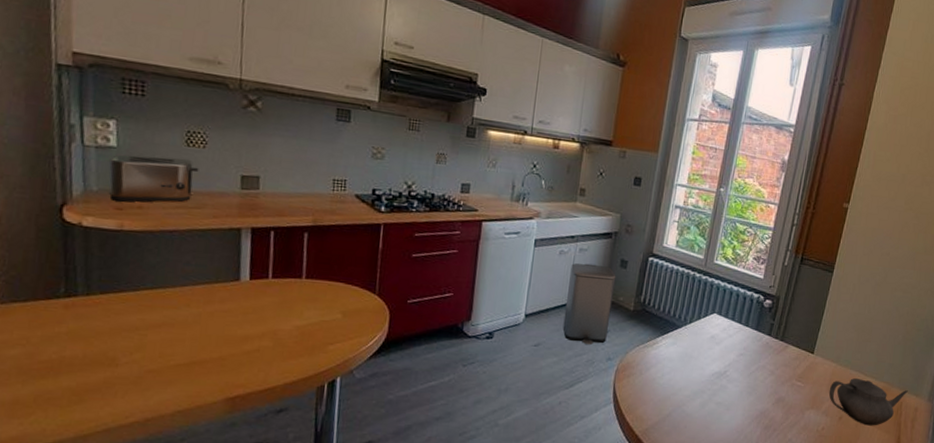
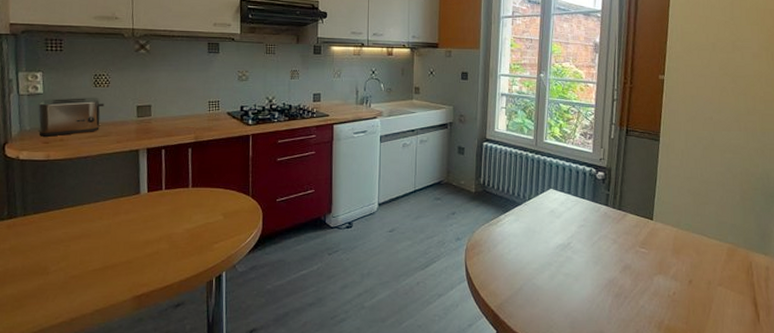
pedal bin: present [563,263,616,346] -> none [413,153,456,228]
teapot: present [828,378,908,426] -> none [674,241,756,288]

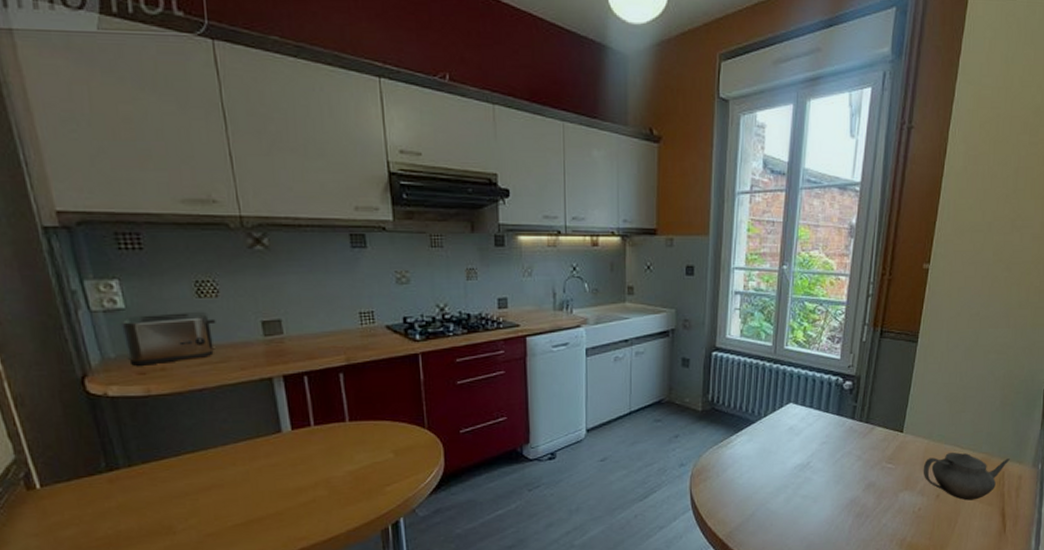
teapot: none [674,241,756,288] -> present [923,452,1010,501]

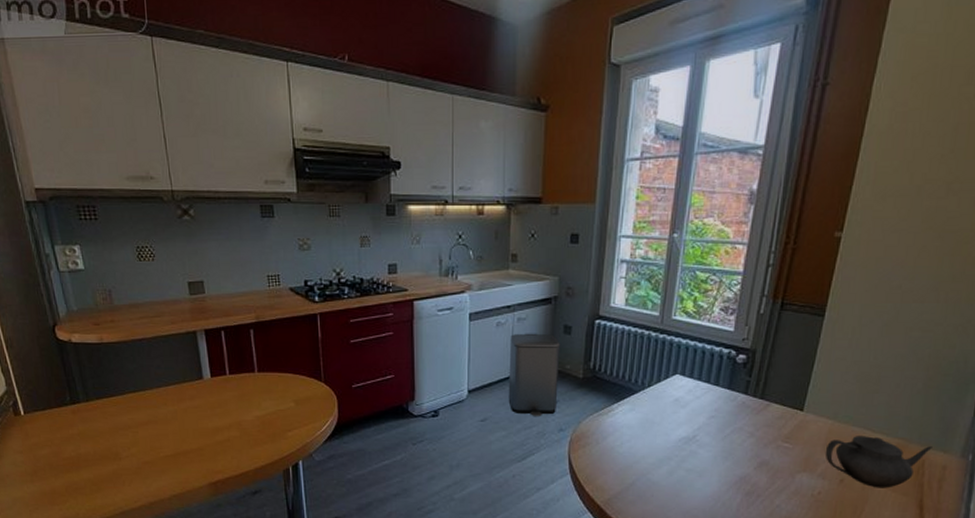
toaster: present [120,311,216,366] -> none [80,272,153,318]
pedal bin: none [628,367,679,454] -> present [508,333,560,417]

